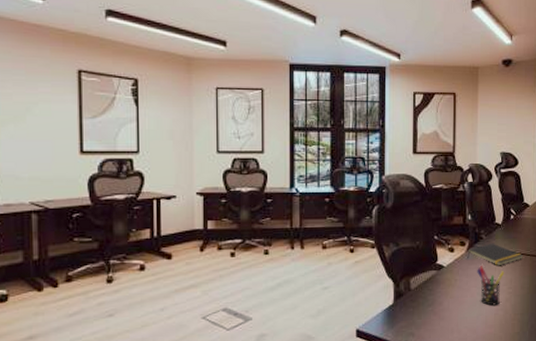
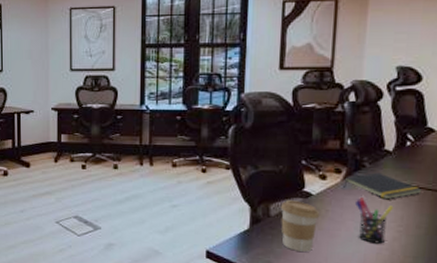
coffee cup: none [419,273,450,320] -> present [280,200,319,252]

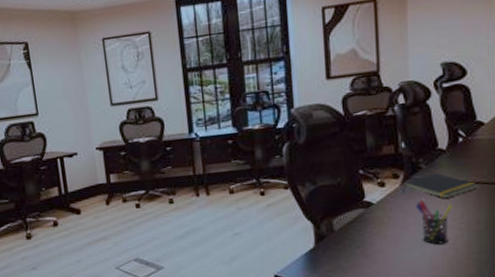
coffee cup: present [280,200,319,252] -> none [343,211,382,263]

